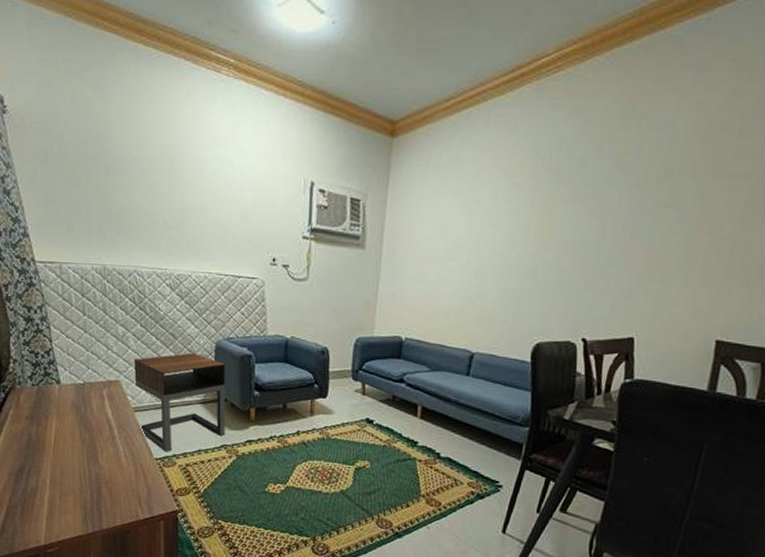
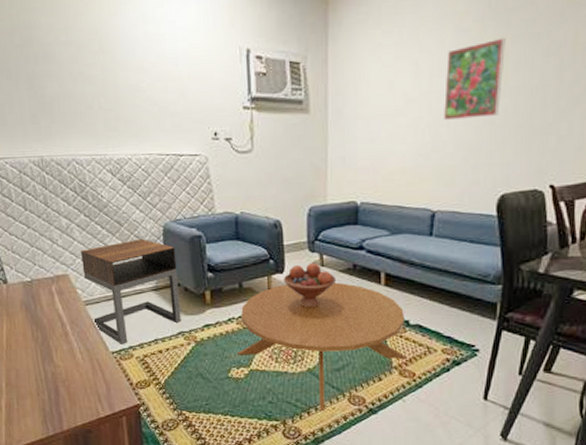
coffee table: none [276,409,436,532] -> present [237,283,408,412]
fruit bowl: none [325,390,375,434] -> present [283,262,335,308]
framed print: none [490,196,555,270] -> present [444,37,506,120]

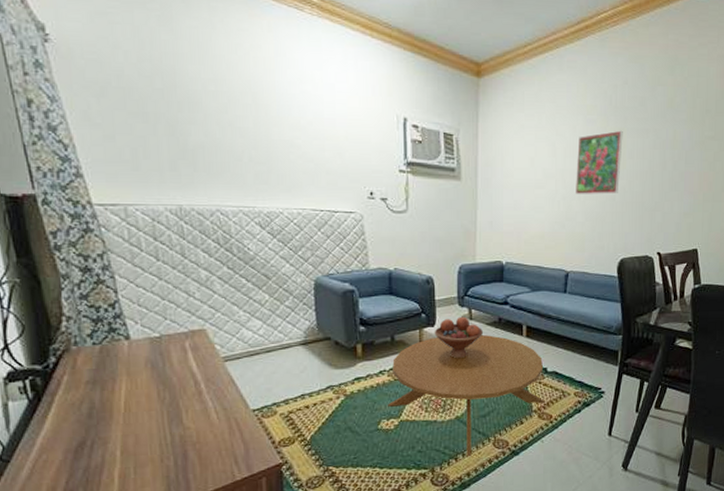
nightstand: present [81,238,181,344] -> none [222,292,331,401]

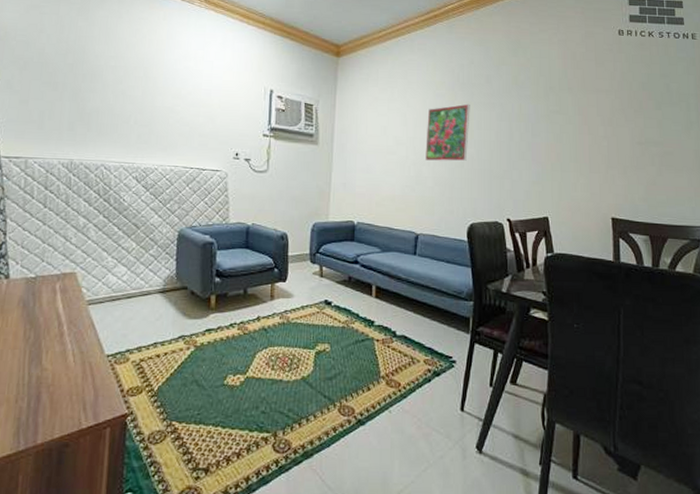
coffee table: present [388,335,546,457] -> none [235,293,395,423]
fruit bowl: present [434,316,483,359] -> none [285,273,333,316]

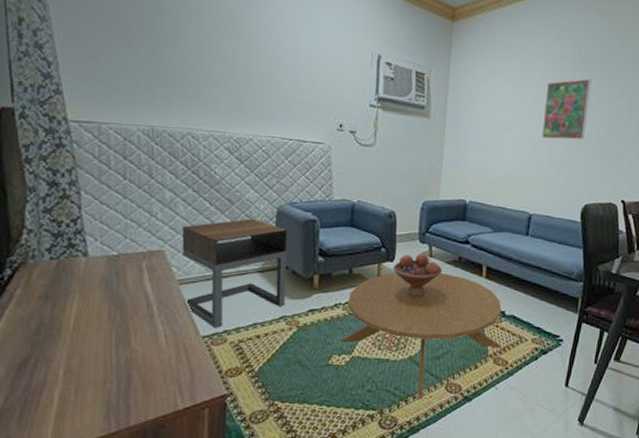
nightstand: none [91,241,188,347] -> present [182,218,288,328]
coffee table: none [235,293,395,423] -> present [340,273,503,400]
fruit bowl: none [285,273,333,316] -> present [392,253,442,297]

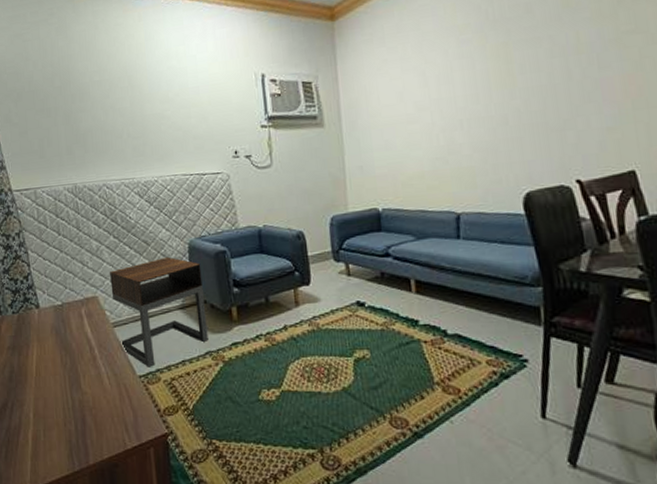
coffee table: present [340,273,503,400] -> none [267,292,451,437]
fruit bowl: present [392,253,442,297] -> none [309,272,364,321]
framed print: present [542,78,591,140] -> none [452,44,511,124]

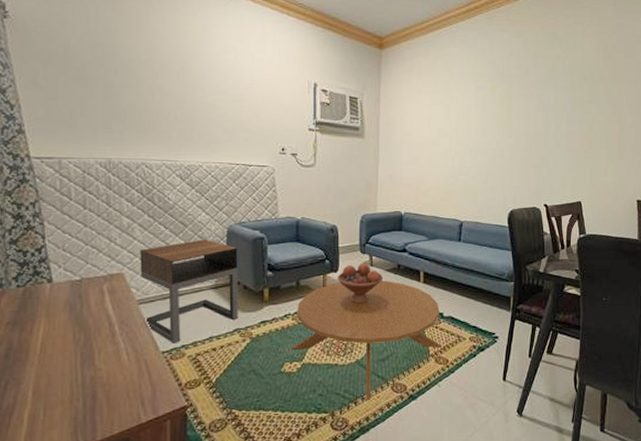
coffee table: none [267,292,451,437] -> present [291,281,443,401]
fruit bowl: none [309,272,364,321] -> present [337,263,383,304]

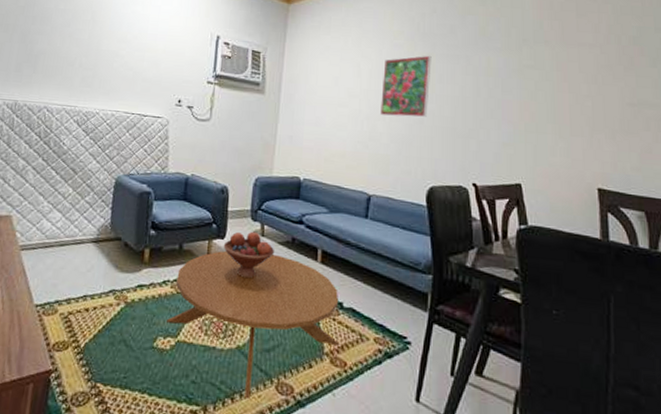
nightstand: present [140,239,239,344] -> none [24,188,124,298]
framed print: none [468,95,510,151] -> present [380,55,432,117]

